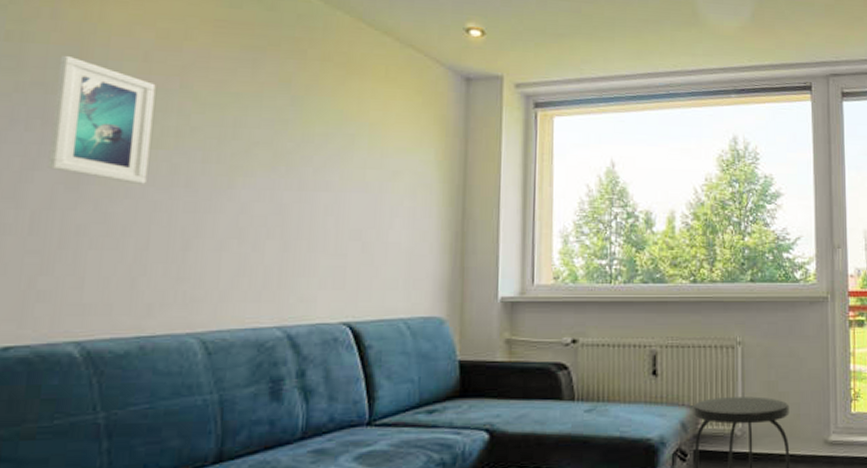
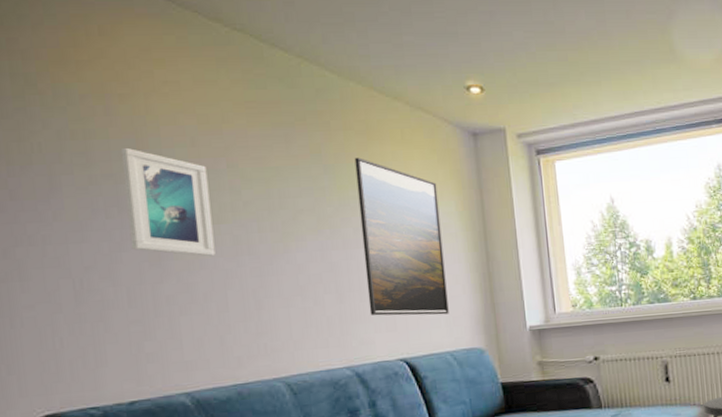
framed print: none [316,91,417,275] -> present [354,157,449,316]

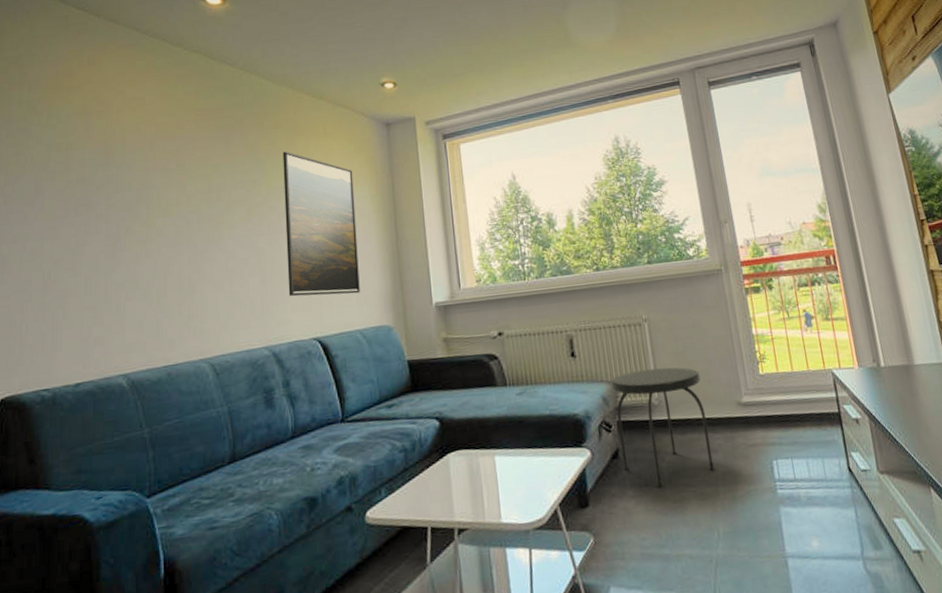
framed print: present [120,147,216,257] -> none [92,155,160,247]

